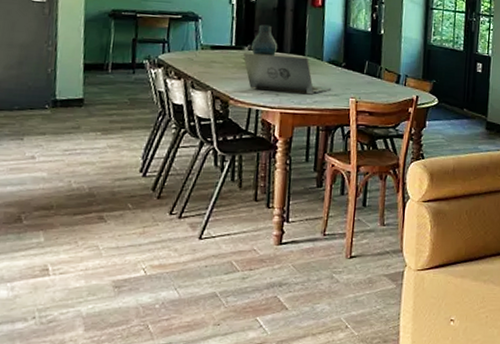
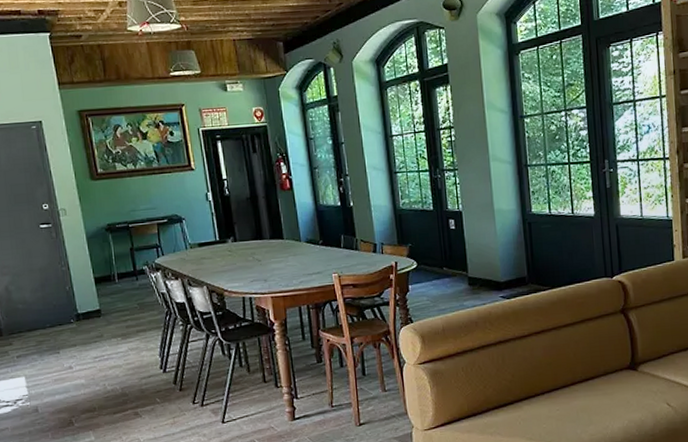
laptop: present [243,53,332,95] -> none [228,241,315,279]
vase: present [251,24,278,56] -> none [234,215,258,246]

